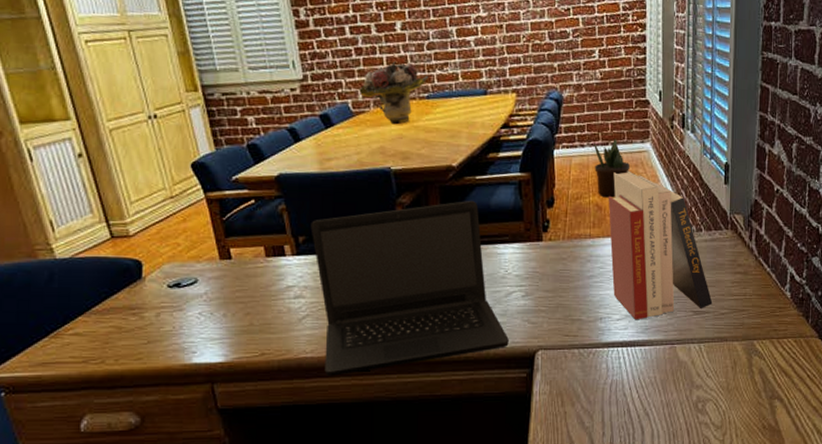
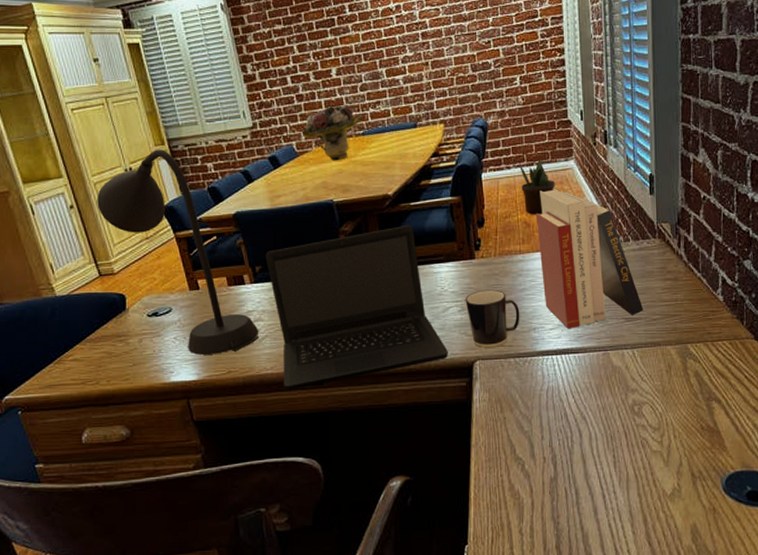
desk lamp: none [112,96,300,333] -> present [97,149,259,355]
mug: none [530,274,587,337] -> present [465,289,520,348]

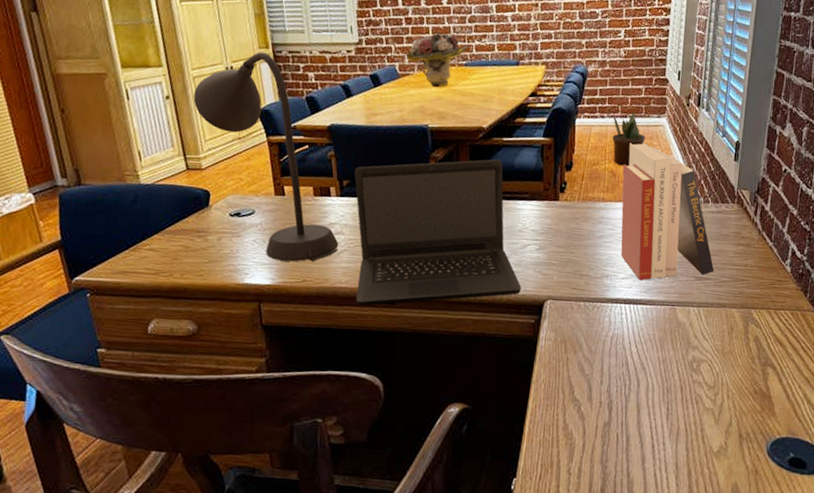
mug: present [465,289,520,348] -> none [544,232,596,289]

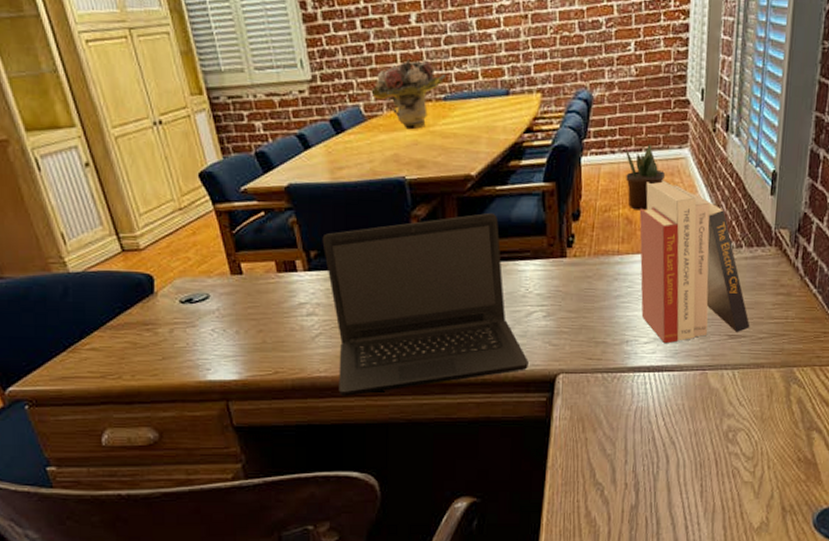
desk lamp: present [193,52,339,262] -> none [119,99,312,351]

